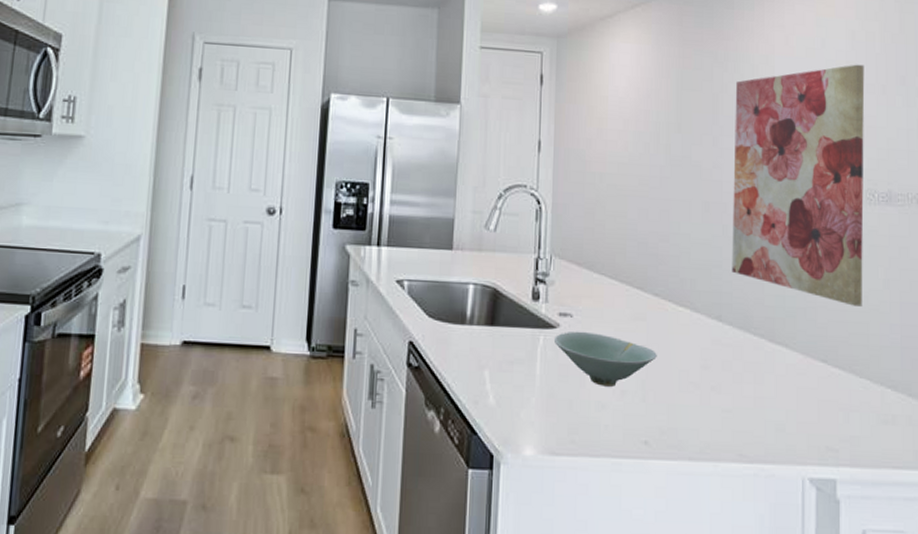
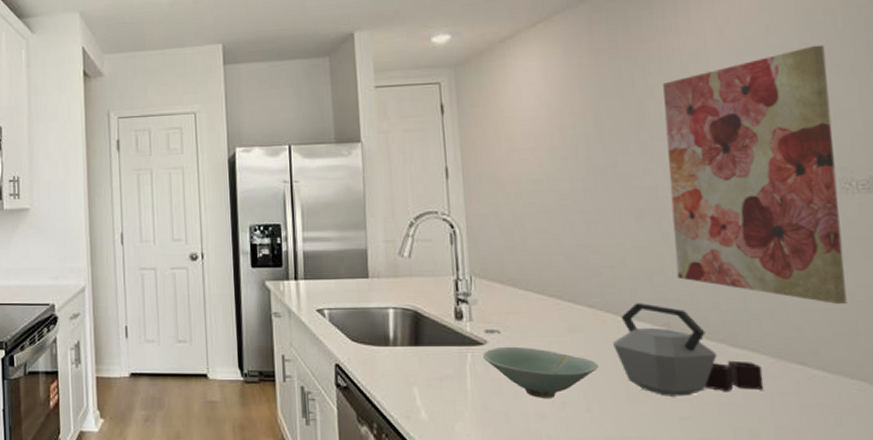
kettle: none [671,294,792,389] -> present [612,303,764,396]

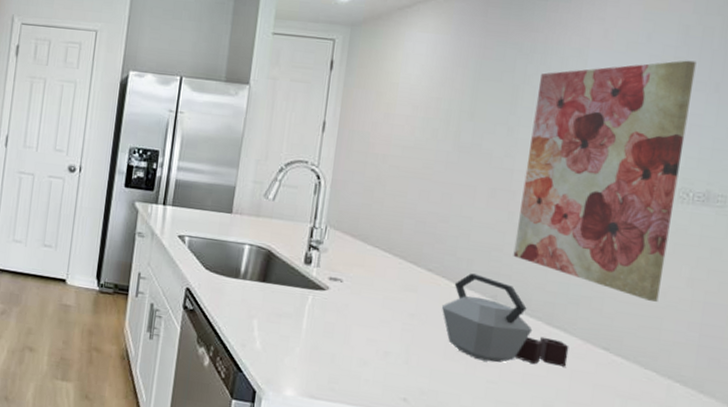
bowl: present [482,346,599,398] -> none [322,294,425,347]

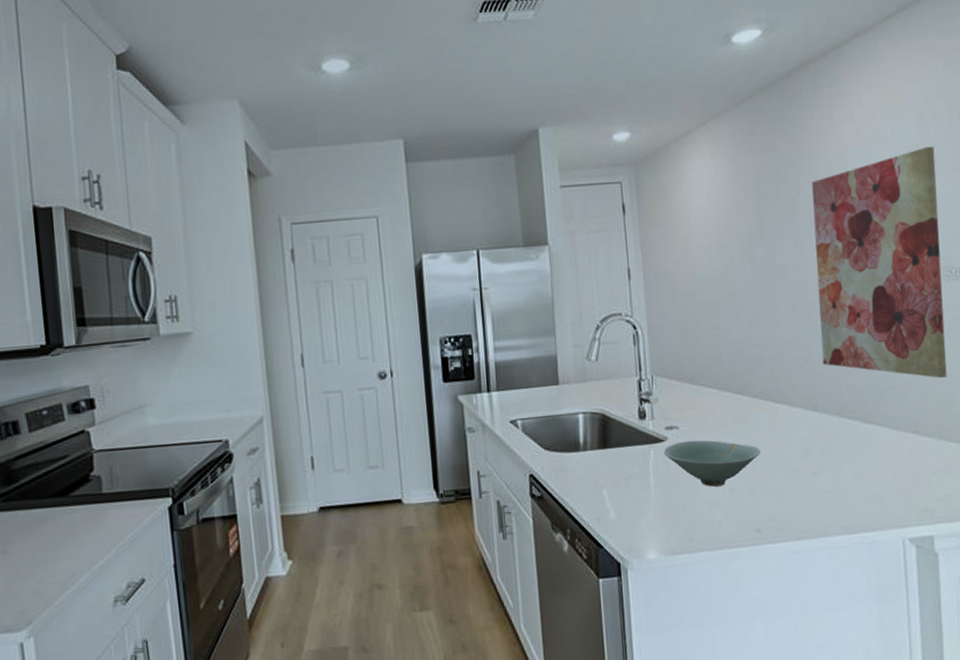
bowl: none [322,294,425,347] -> present [663,440,761,487]
kettle: present [441,273,569,367] -> none [771,389,887,473]

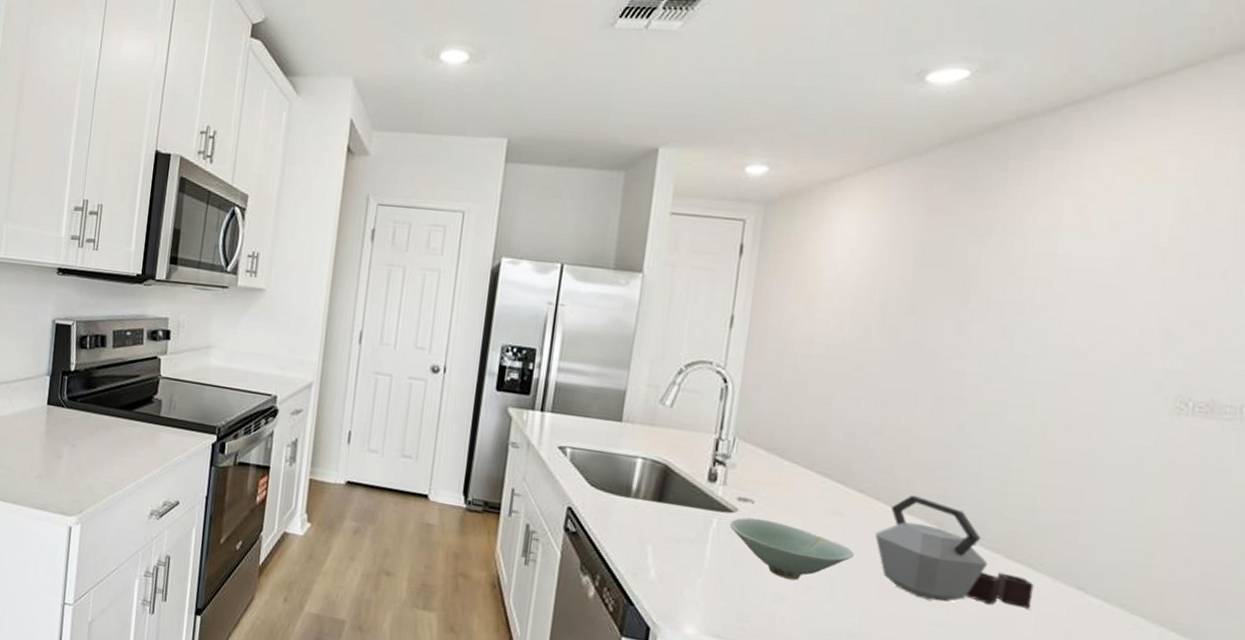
kettle: none [771,389,887,473] -> present [874,495,1035,609]
wall art: present [812,146,947,378] -> none [964,242,1198,533]

